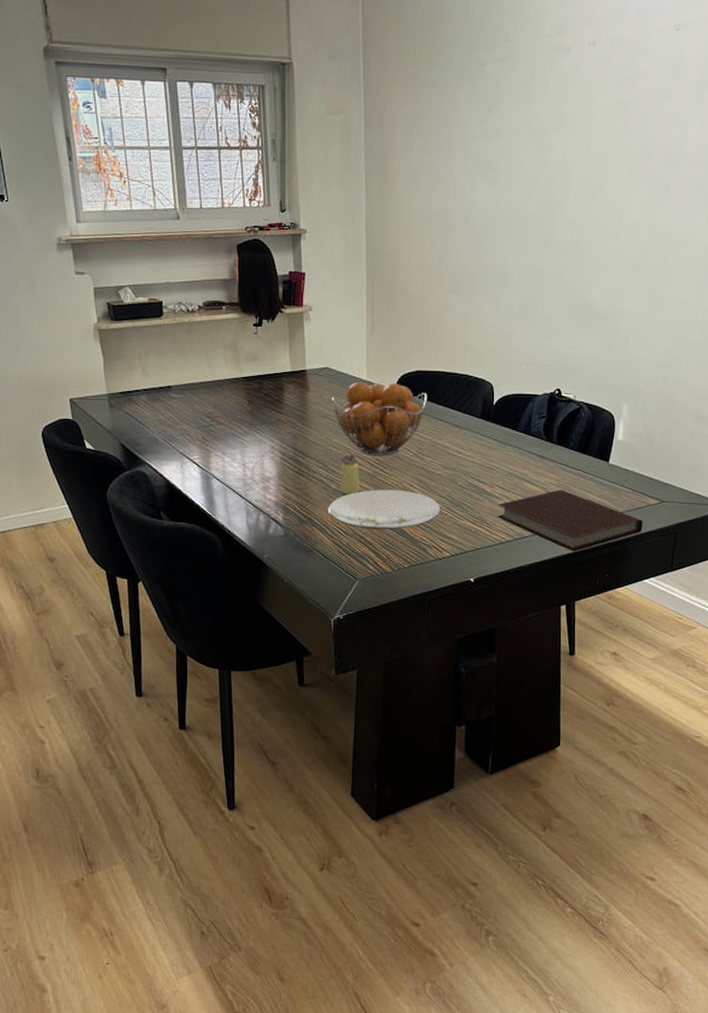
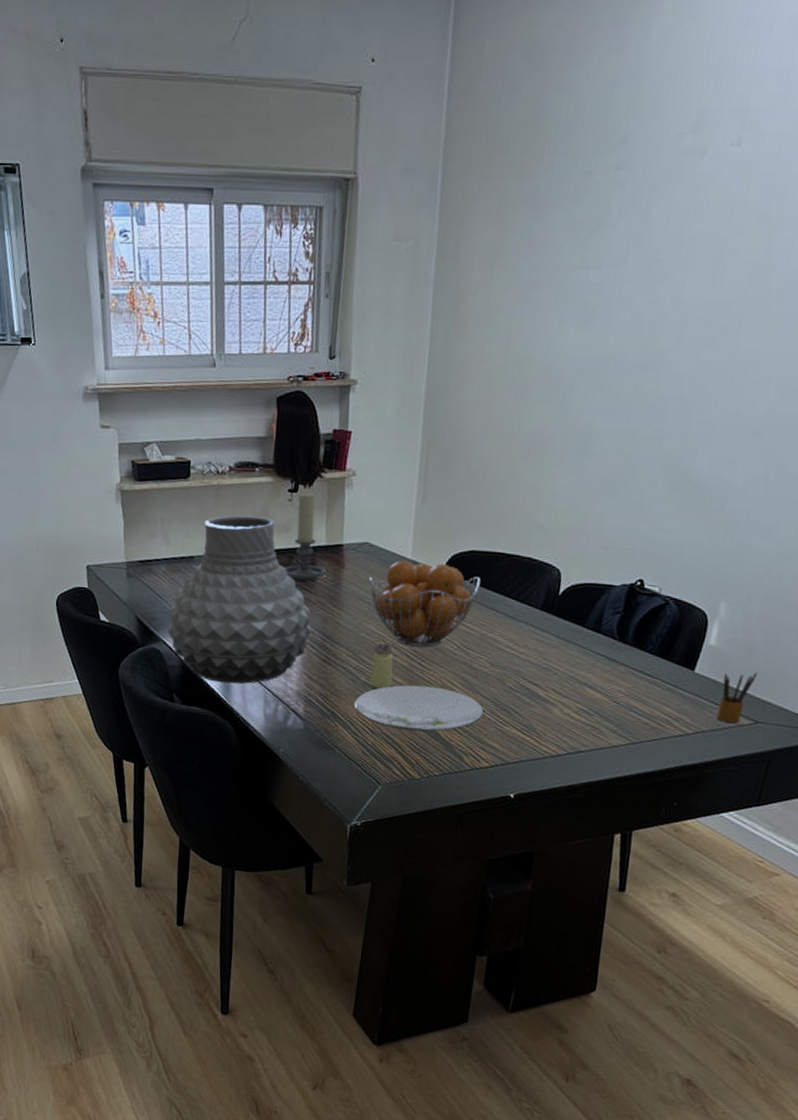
vase: none [150,348,284,499] -> present [167,515,312,684]
candle holder: none [256,325,294,404] -> present [285,492,327,582]
notebook: present [497,489,643,551] -> none [549,699,729,773]
pencil box: none [631,460,658,503] -> present [716,671,757,723]

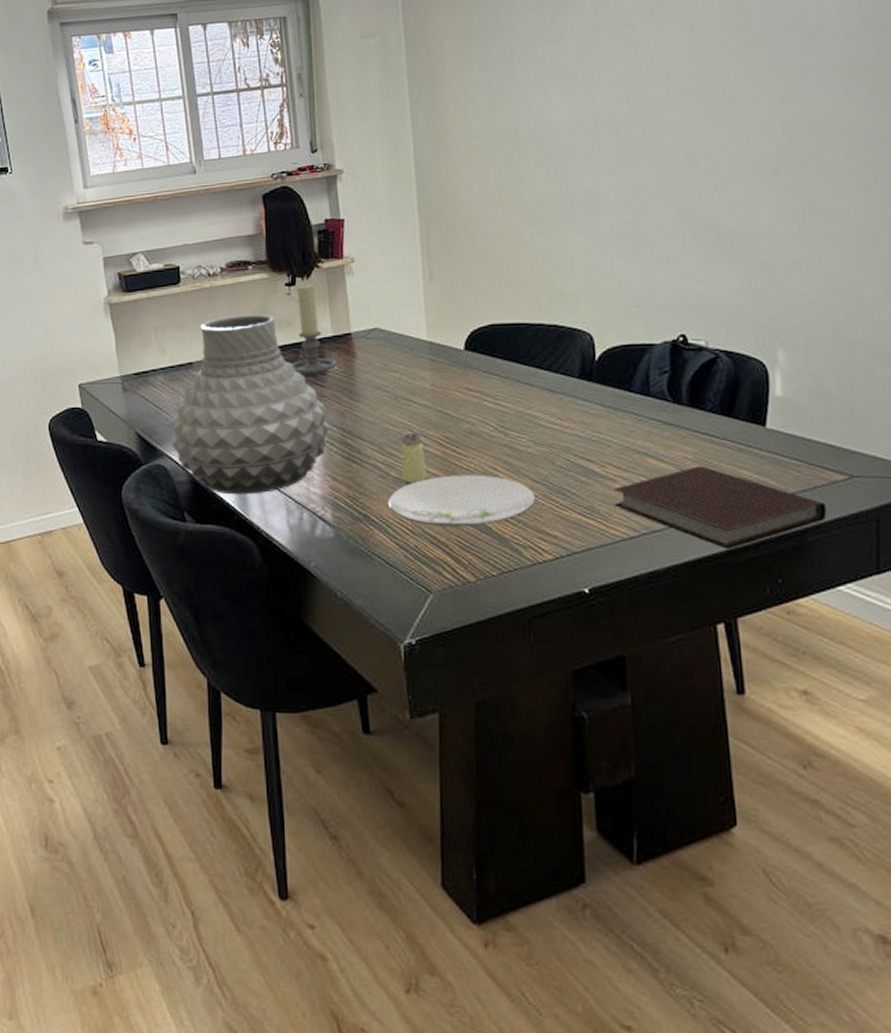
fruit basket: present [369,560,481,647] -> none [384,341,507,433]
notebook: none [549,699,729,773] -> present [613,466,827,549]
pencil box: present [716,671,757,723] -> none [801,420,838,480]

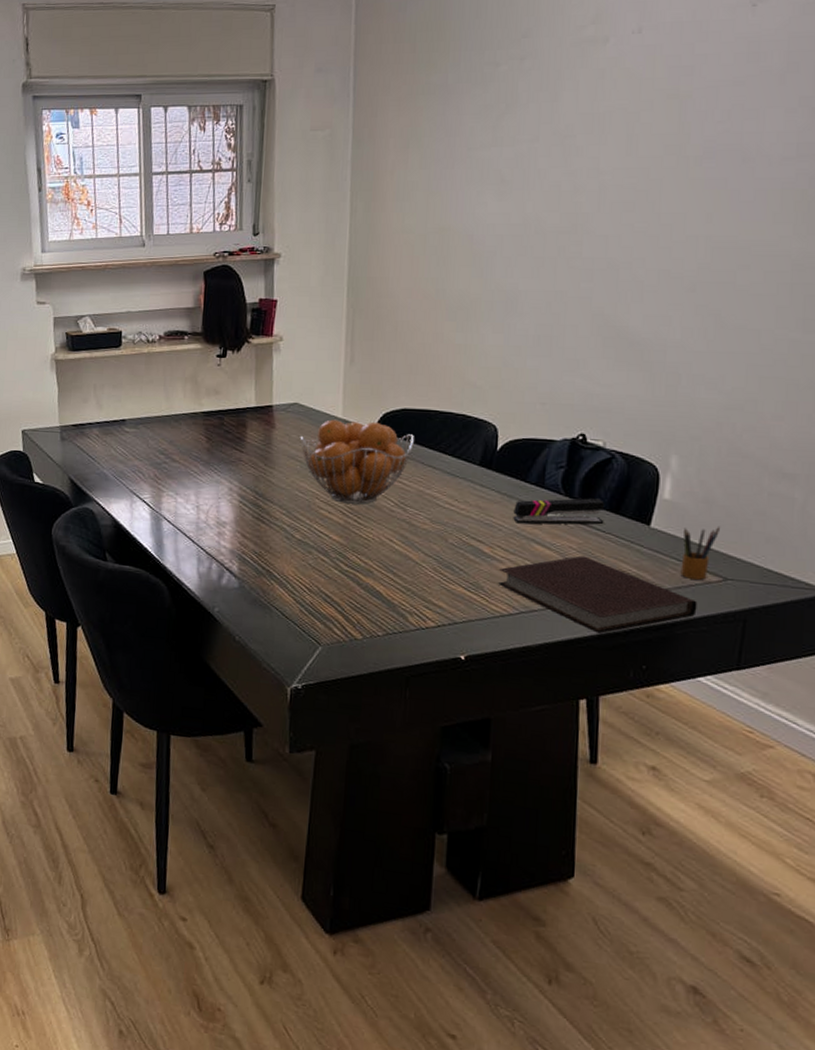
vase: present [170,314,329,495] -> none [100,380,244,543]
candle holder: present [292,284,338,376] -> none [215,357,258,442]
fruit basket: none [384,341,507,433] -> present [300,419,414,505]
plate: present [387,474,536,527] -> none [290,542,426,591]
saltshaker: present [401,432,428,483] -> none [305,500,329,547]
stapler: none [621,402,718,437] -> present [513,498,605,525]
pencil box: none [801,420,838,480] -> present [680,526,720,580]

